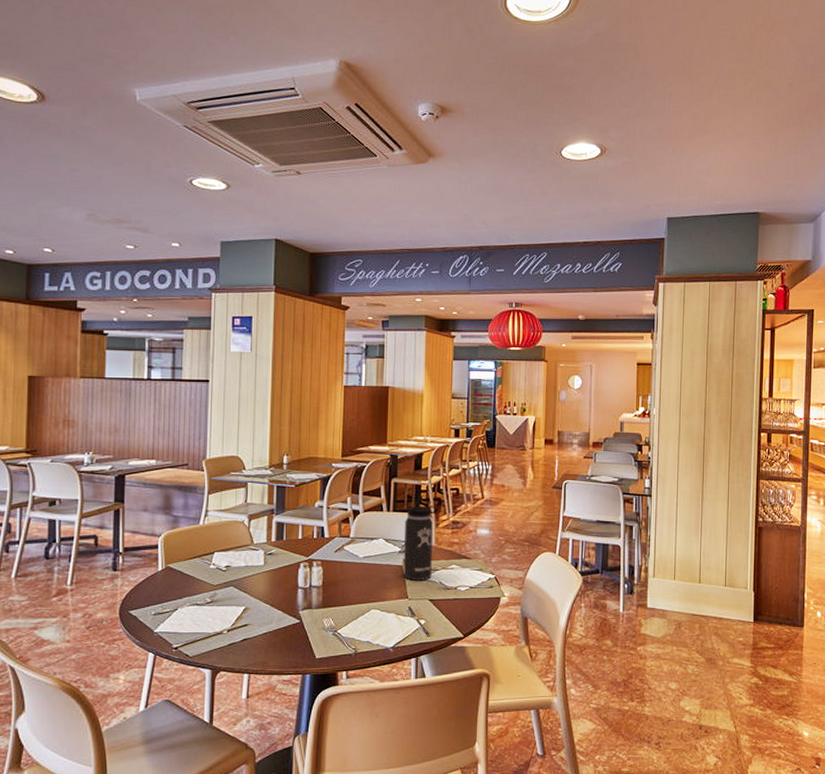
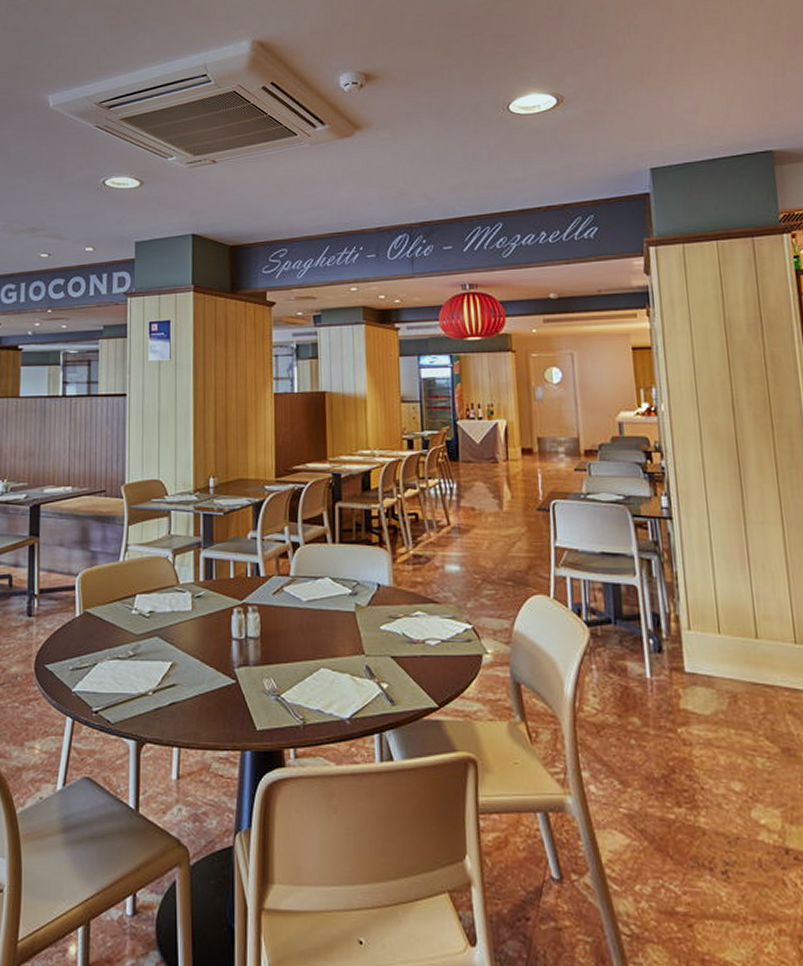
thermos bottle: present [403,495,439,581] -> none [354,522,395,631]

